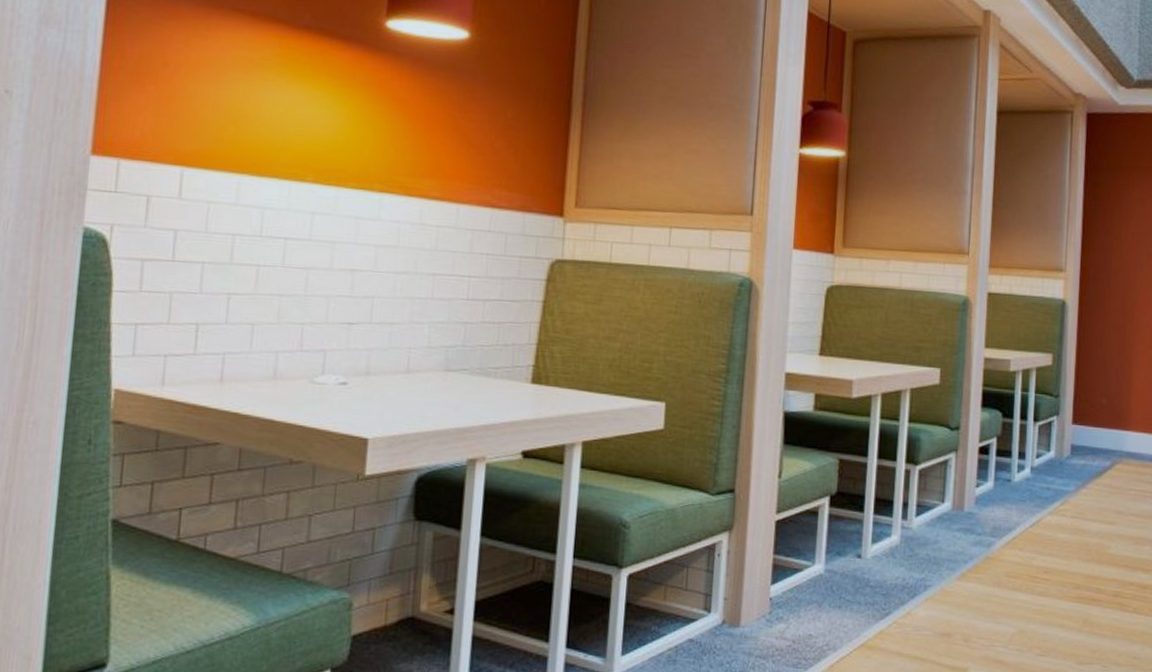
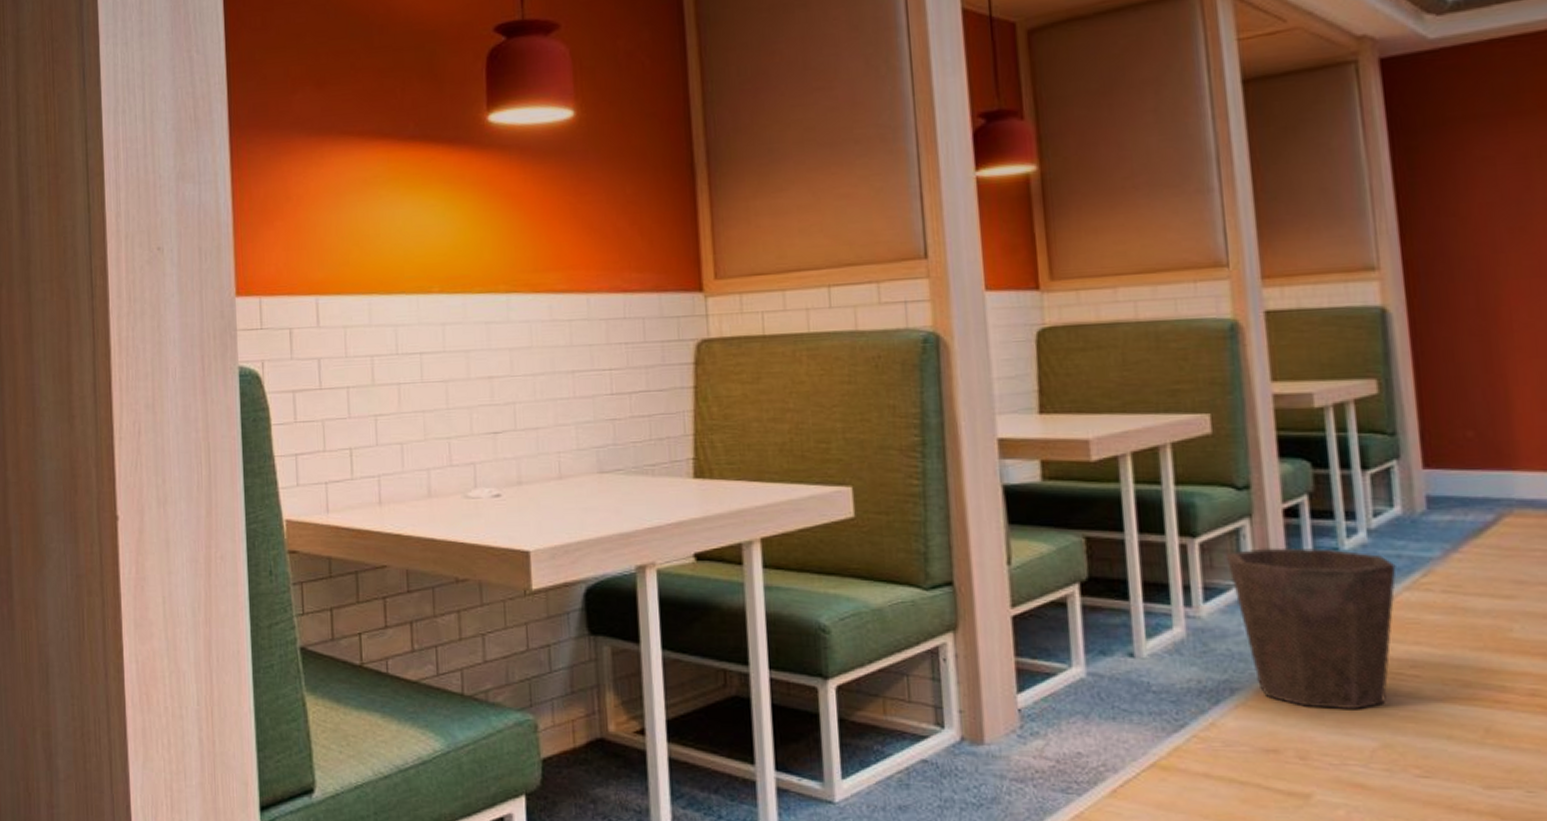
waste bin: none [936,476,1046,603] -> present [1227,547,1396,709]

